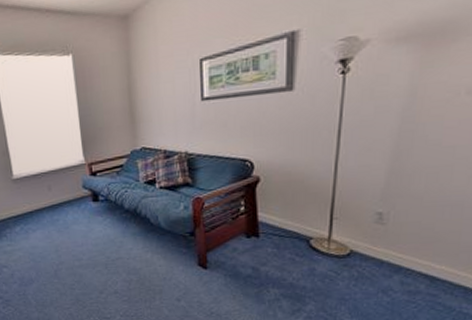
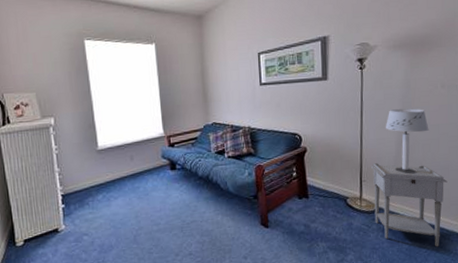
nightstand: none [346,195,459,303] -> present [370,162,447,247]
table lamp: none [372,124,440,212] -> present [385,108,429,174]

